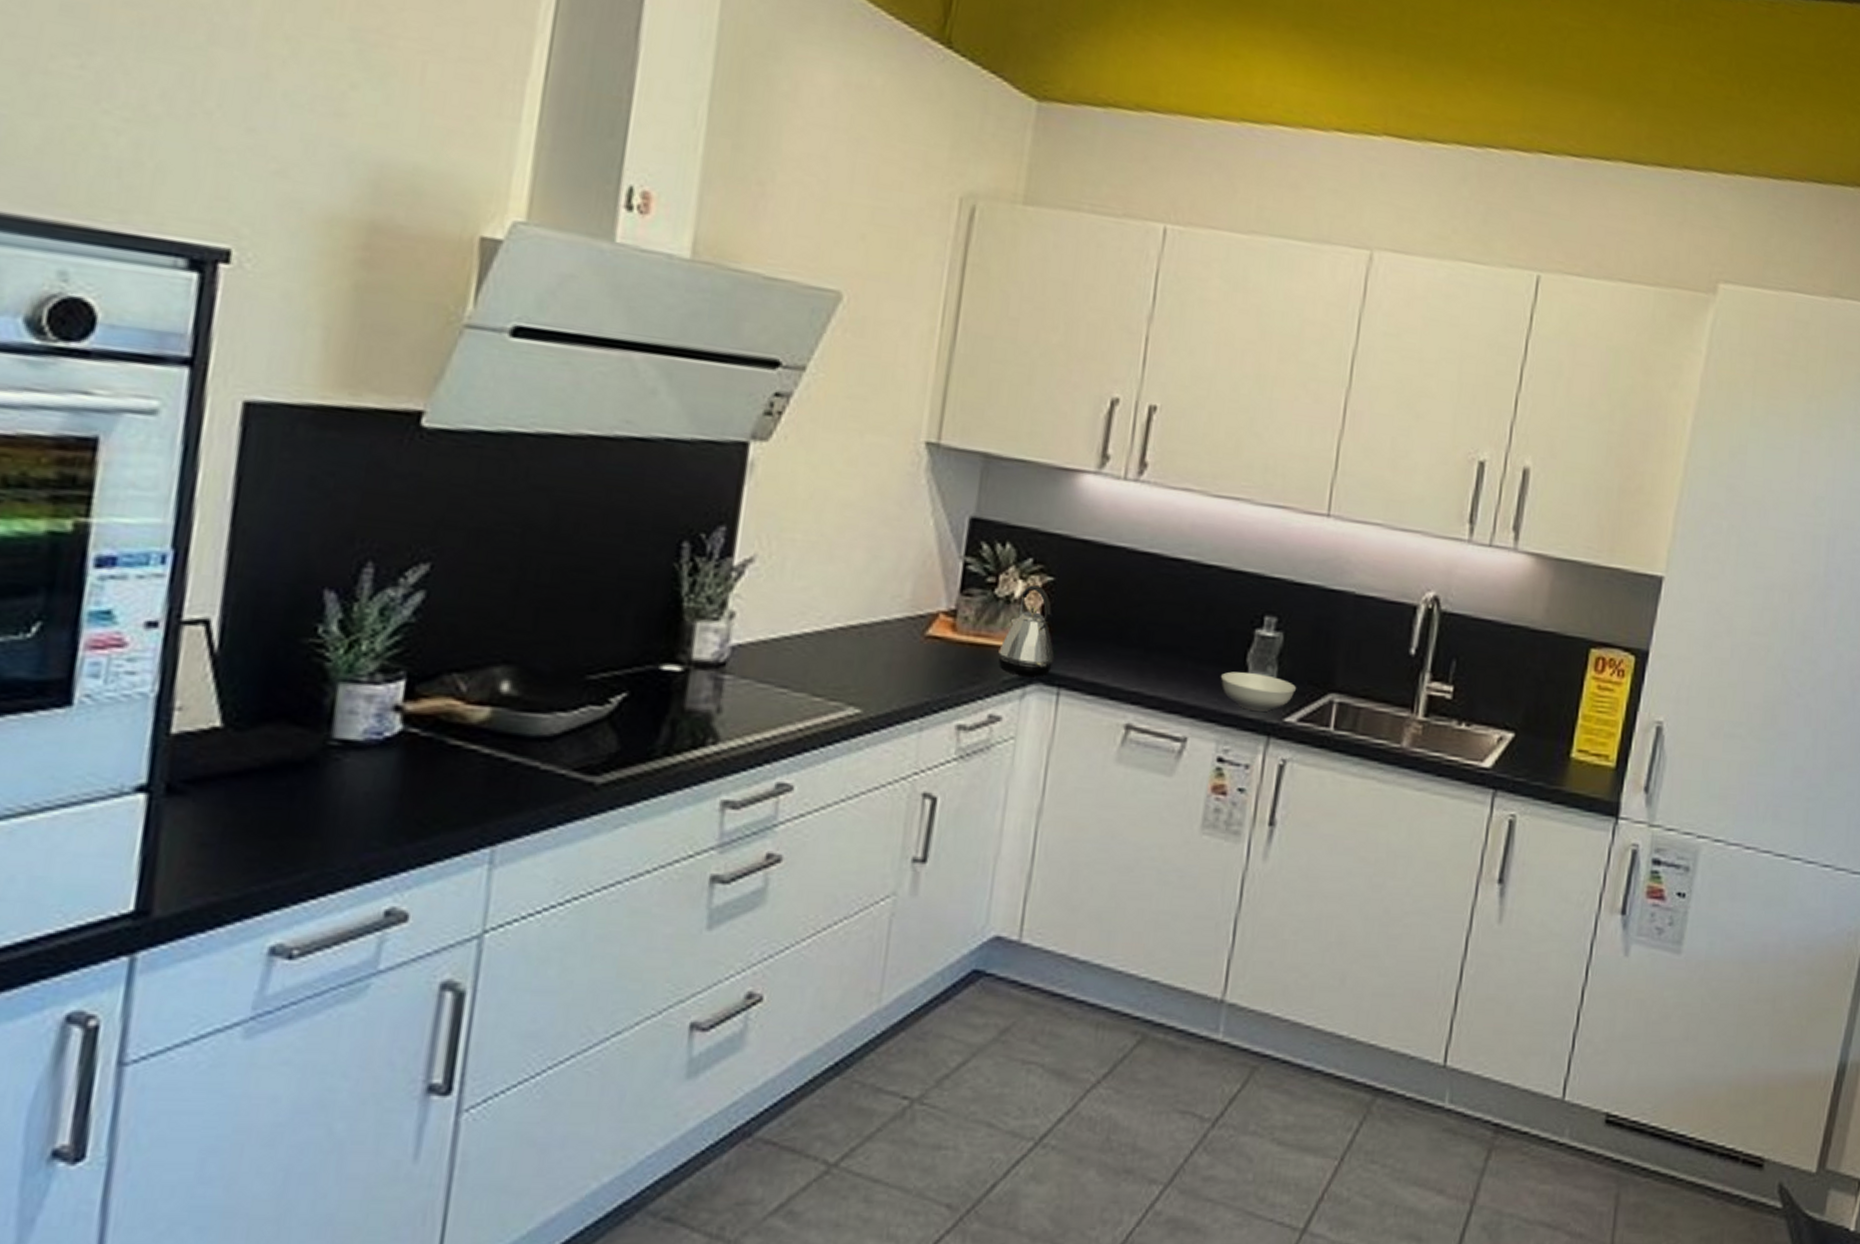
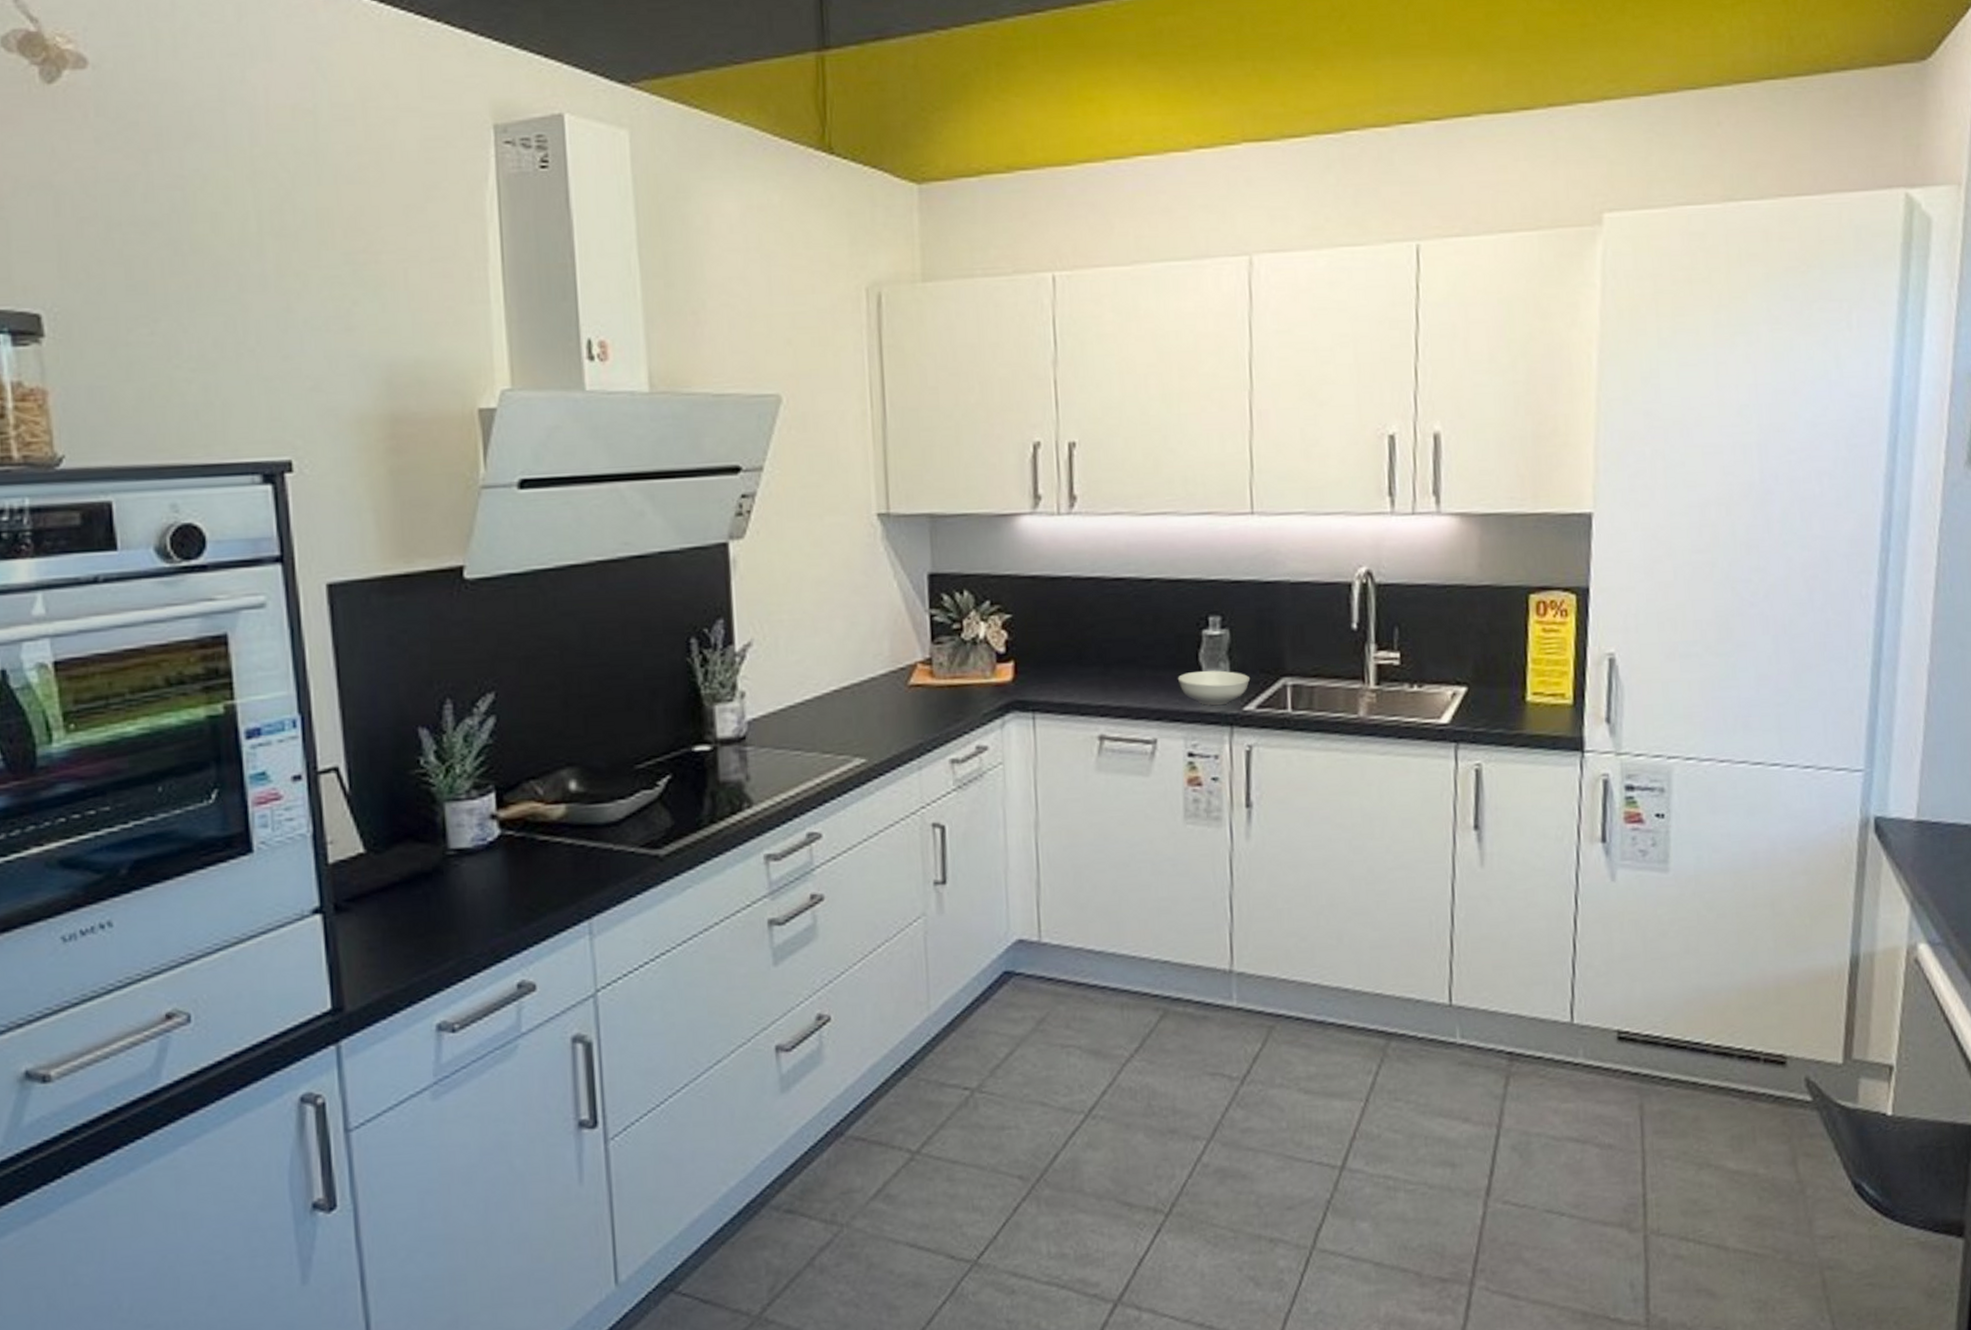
kettle: present [997,585,1055,677] -> none [973,624,1025,707]

